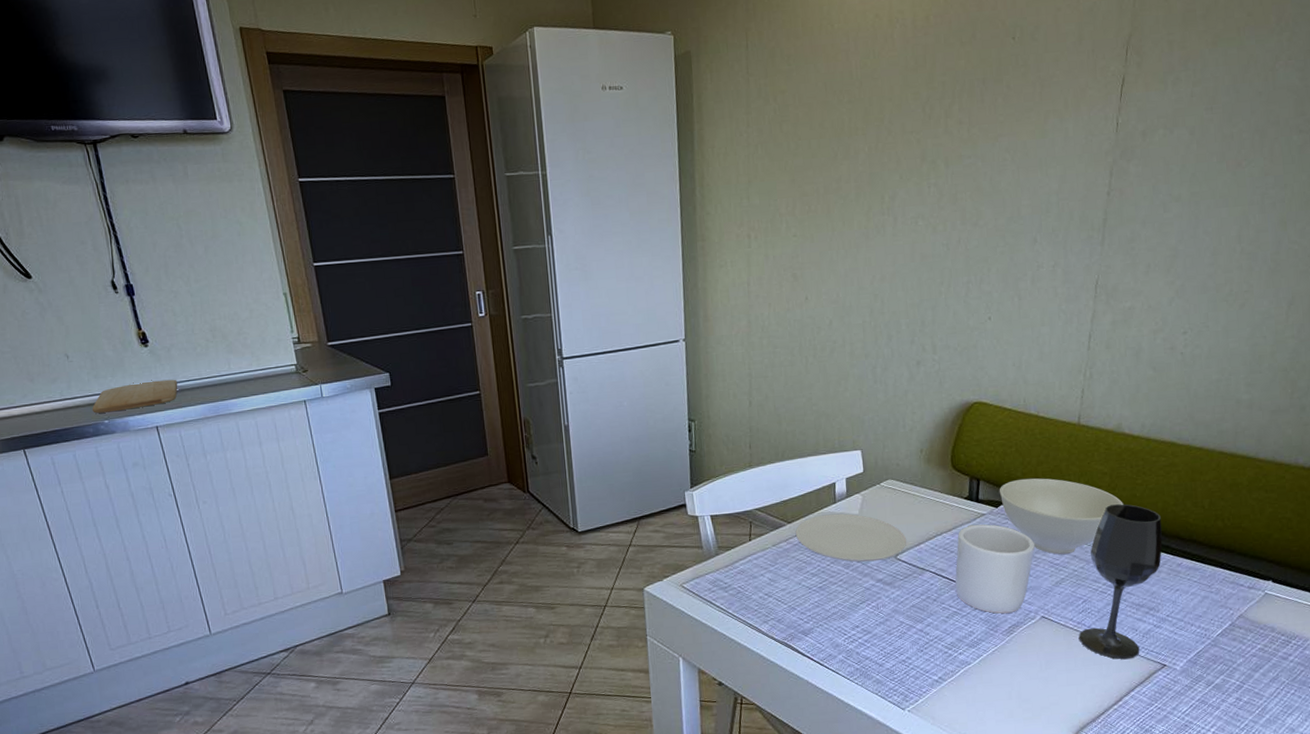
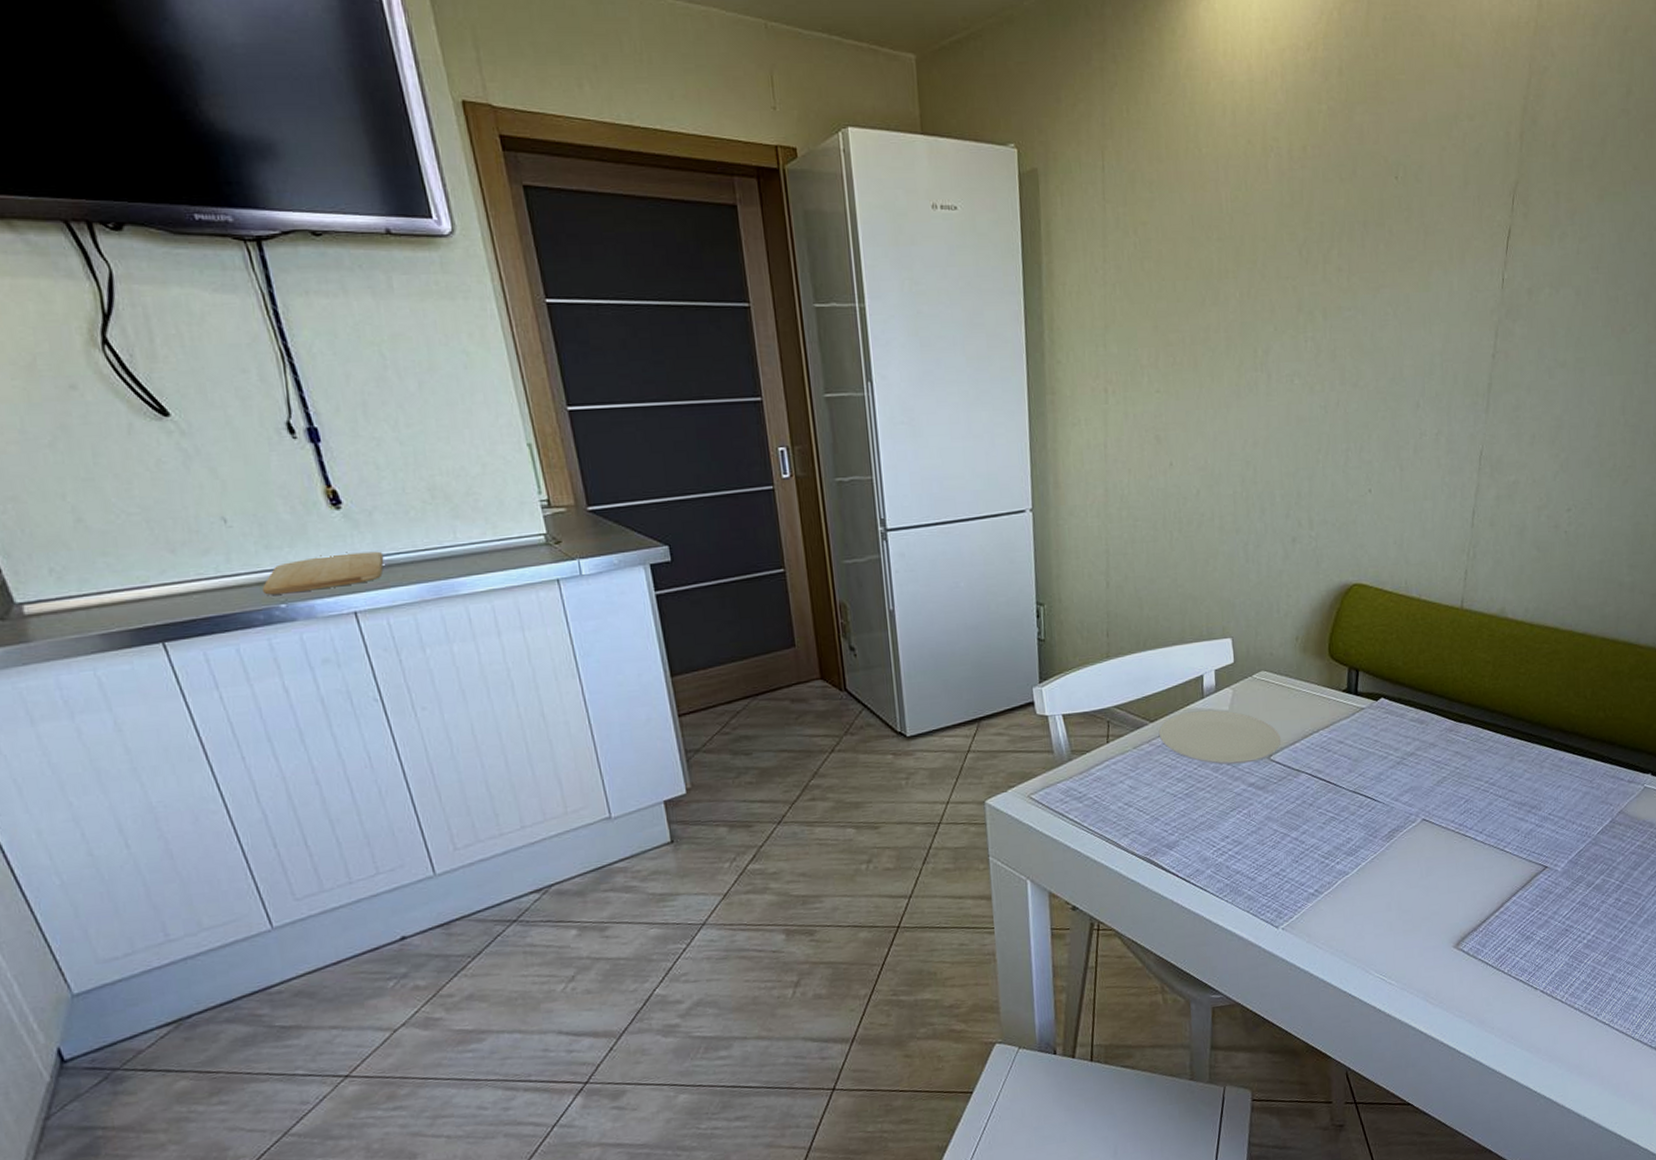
mug: present [955,524,1036,614] -> none [1332,719,1417,818]
bowl: present [999,478,1124,555] -> none [1379,667,1506,752]
wine glass: present [1078,504,1163,660] -> none [1460,694,1545,863]

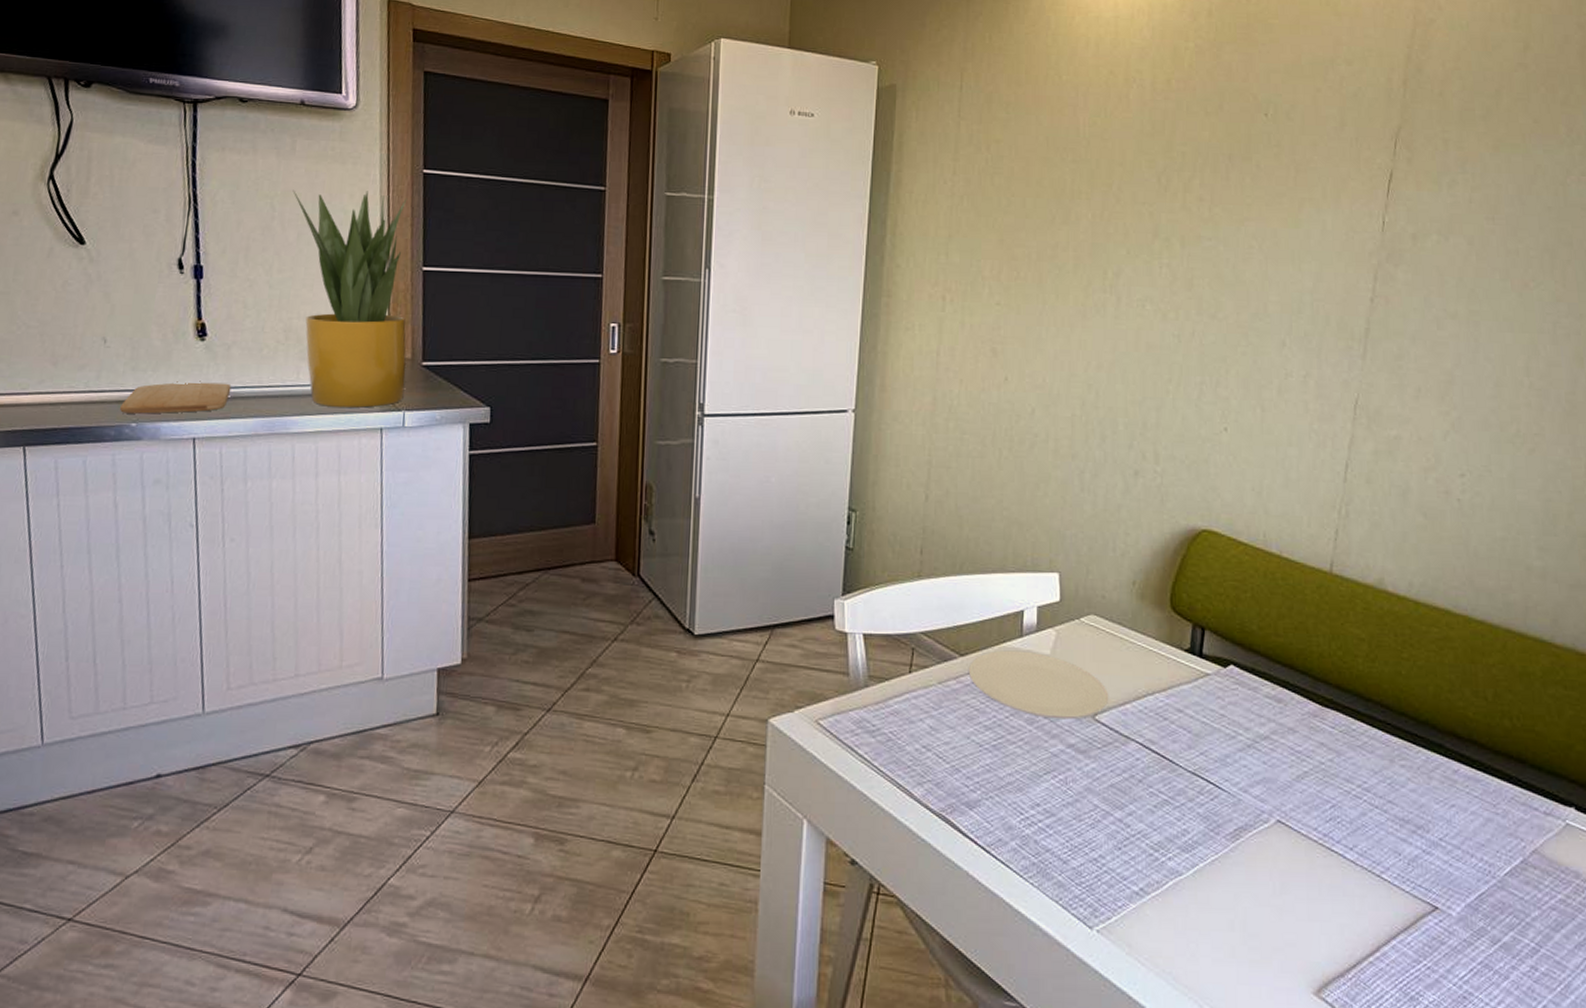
planter: none [401,328,575,564] -> present [293,189,408,408]

